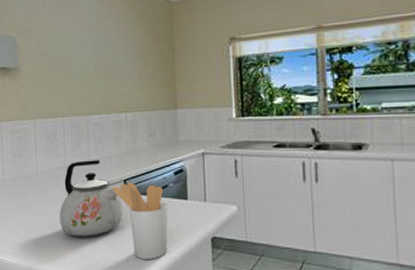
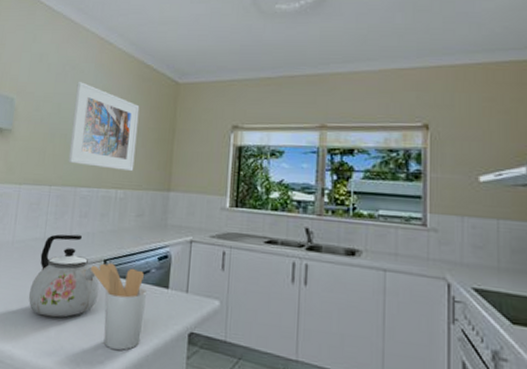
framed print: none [73,12,140,95] -> present [68,81,140,172]

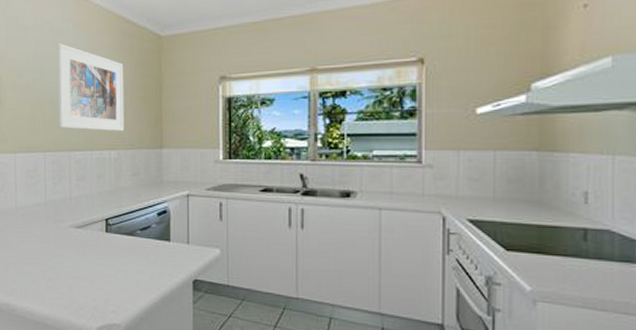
kettle: present [28,234,100,318] -> none [38,197,104,275]
utensil holder: present [91,262,148,351] -> none [94,221,150,301]

